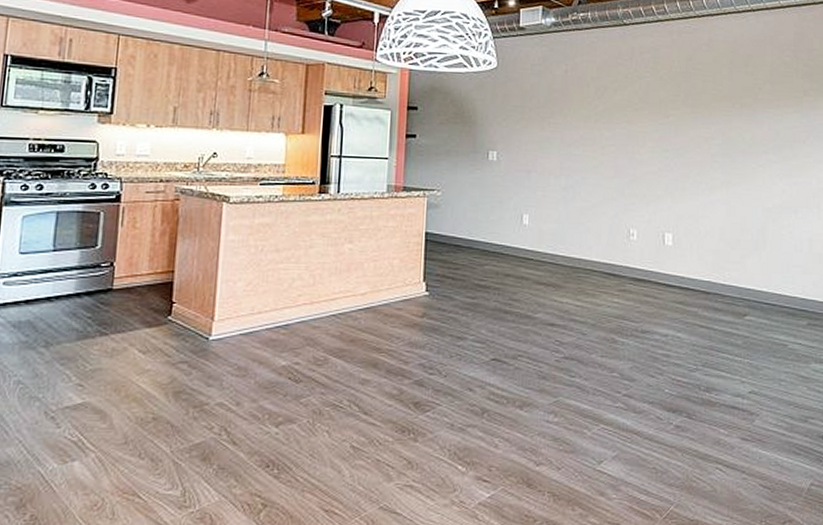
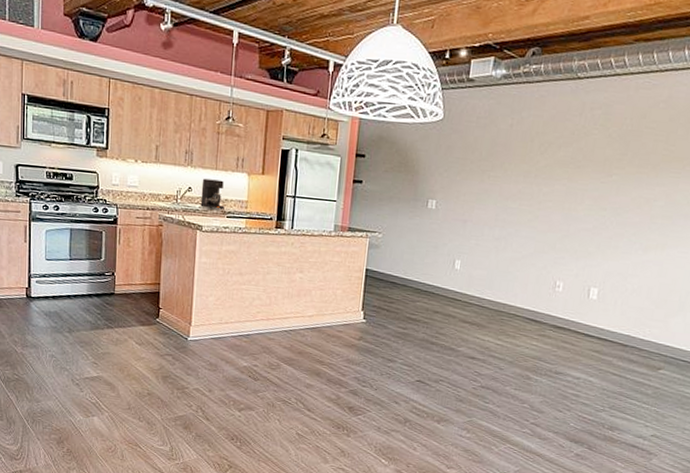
coffee maker: none [227,142,257,177] -> present [200,178,225,210]

